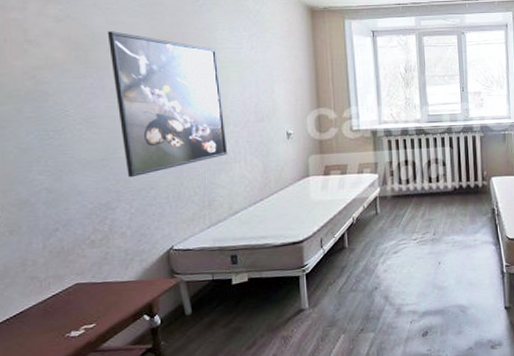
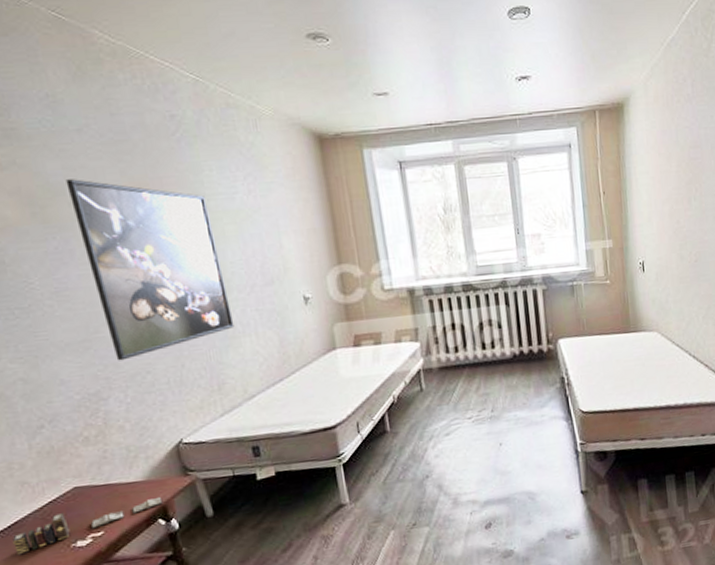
book: none [16,295,150,342] -> present [12,496,163,556]

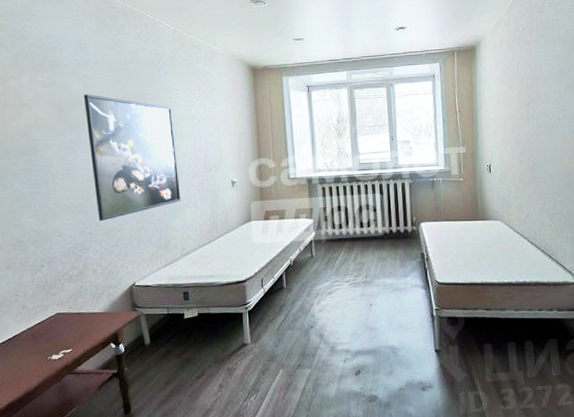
book: present [12,496,163,556] -> none [10,325,116,362]

